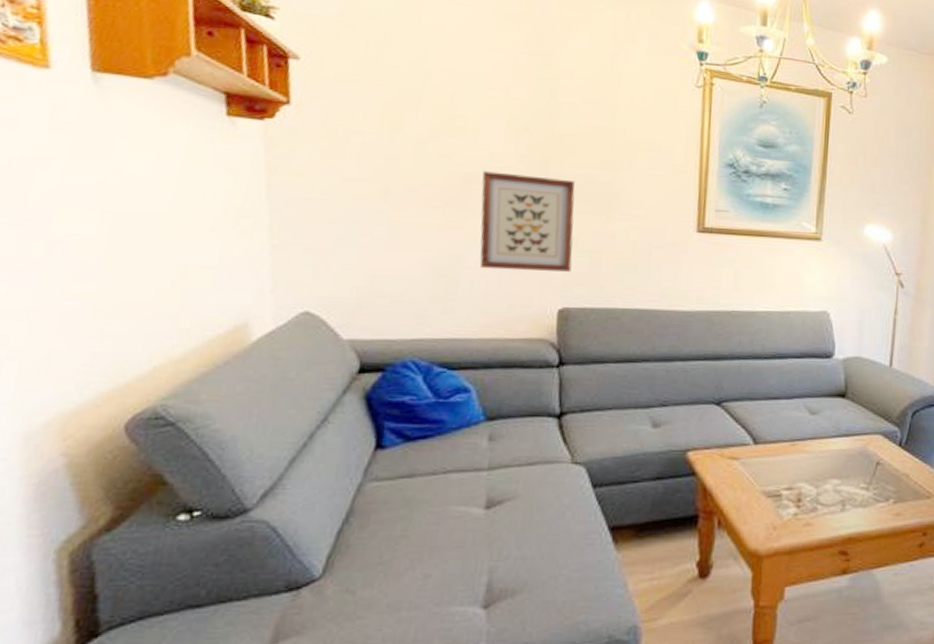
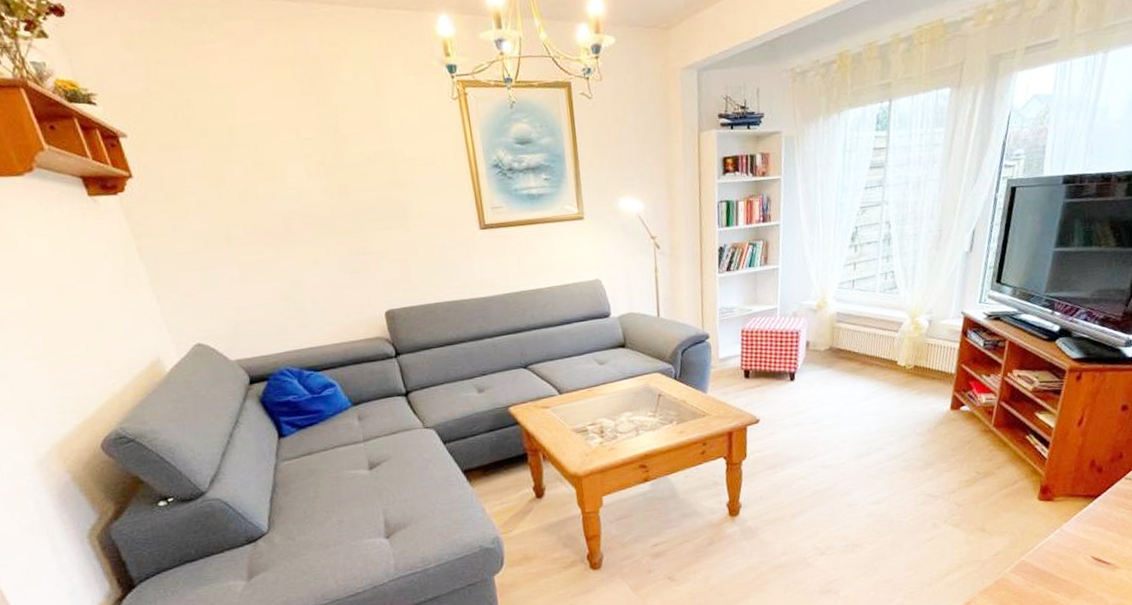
wall art: present [479,171,575,272] -> none [297,203,387,289]

